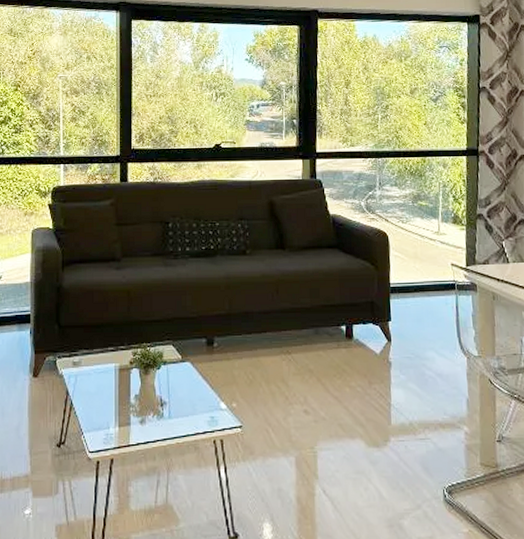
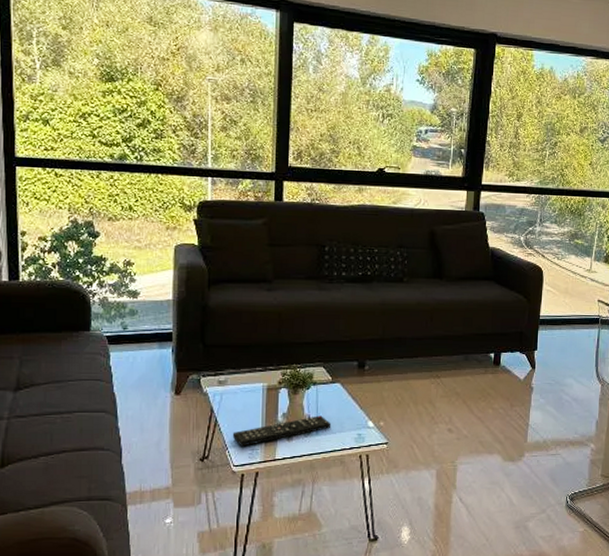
remote control: none [87,397,184,431] -> present [232,415,332,447]

